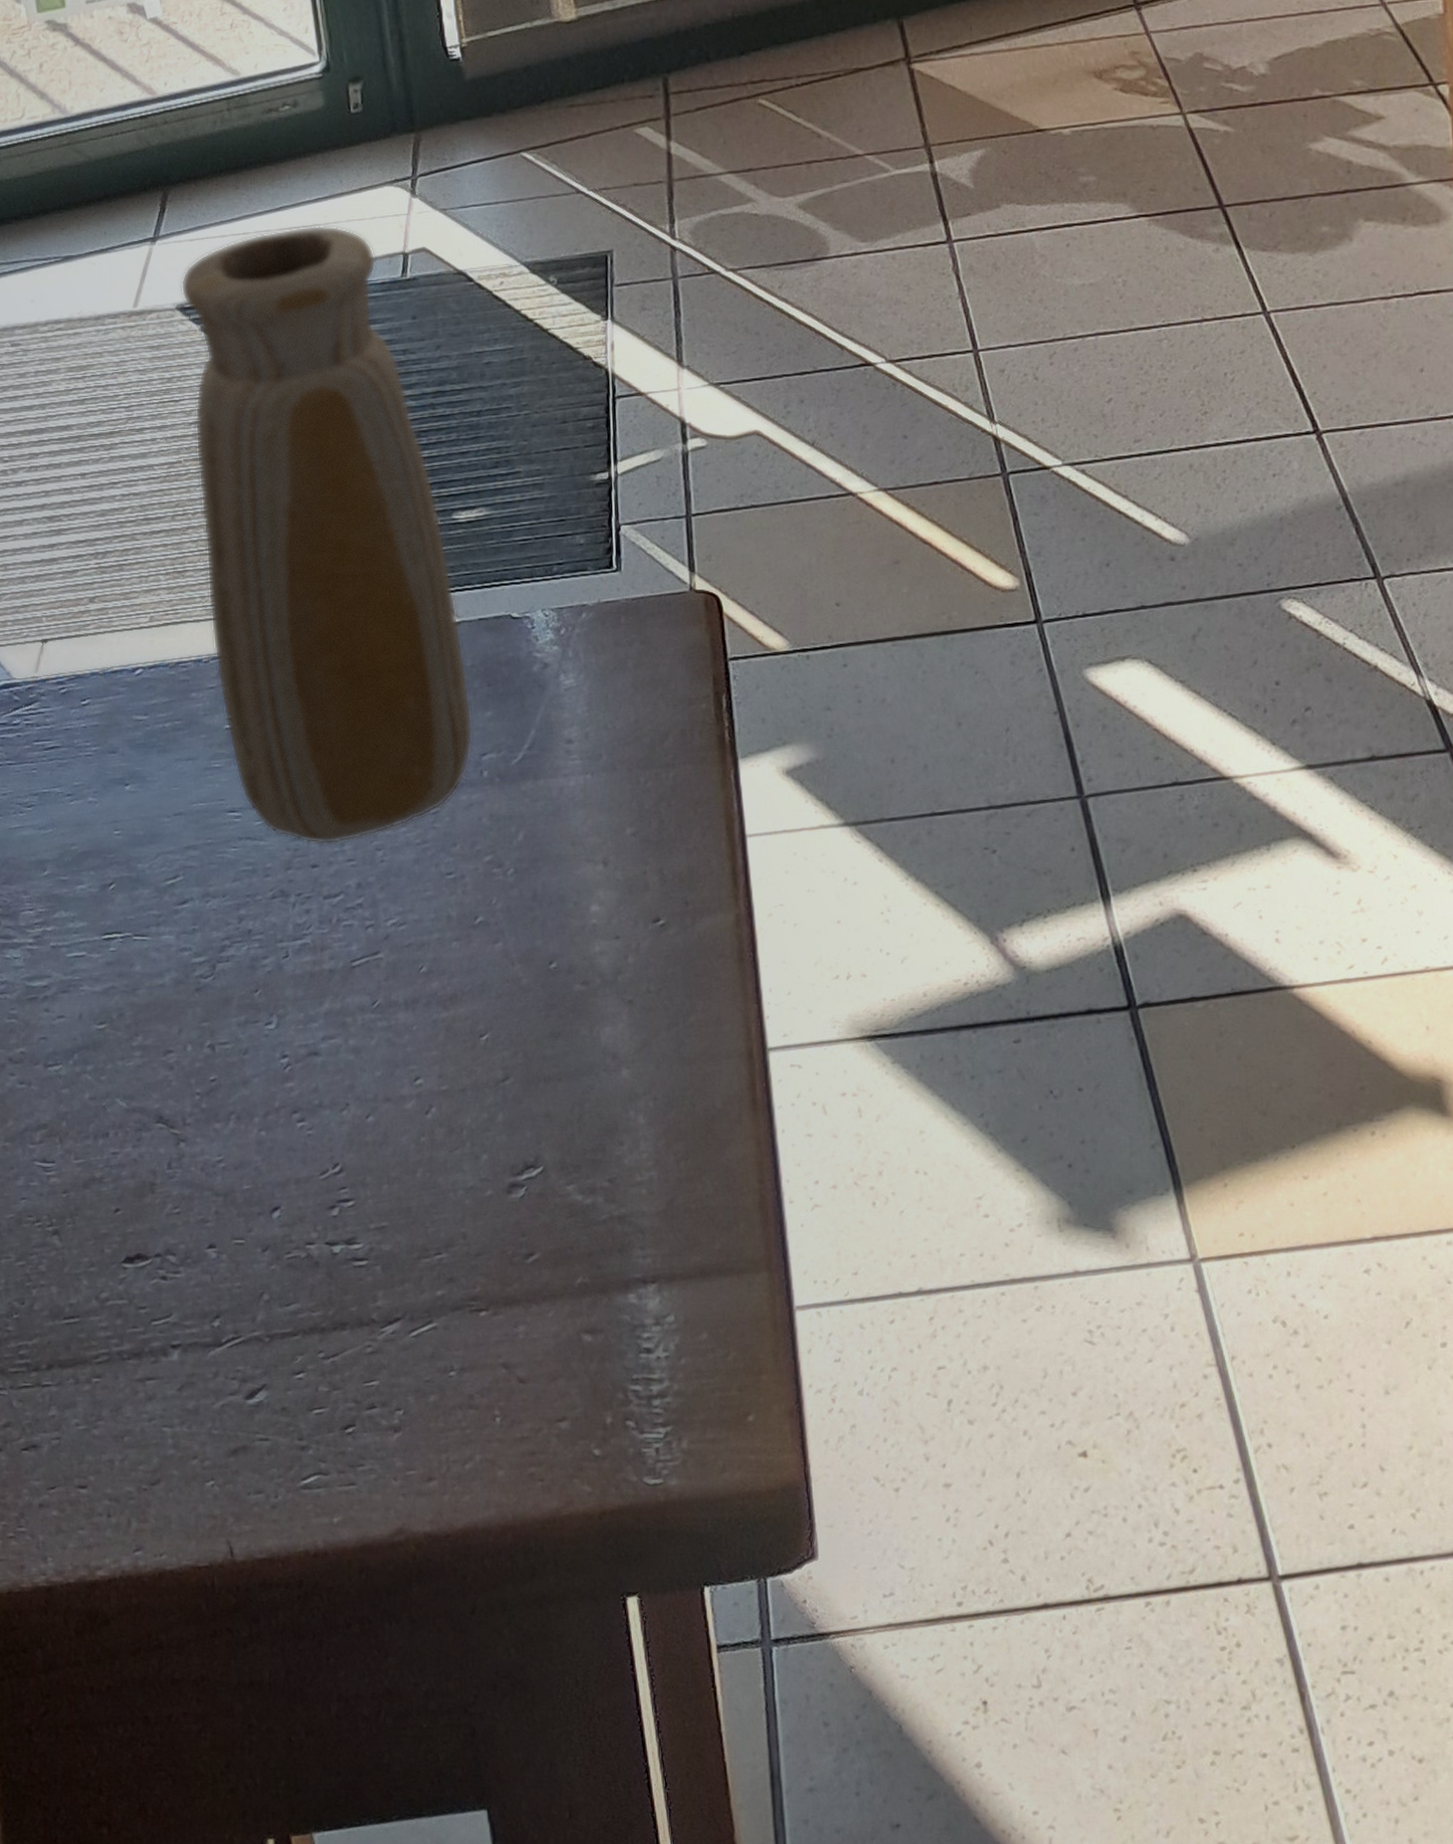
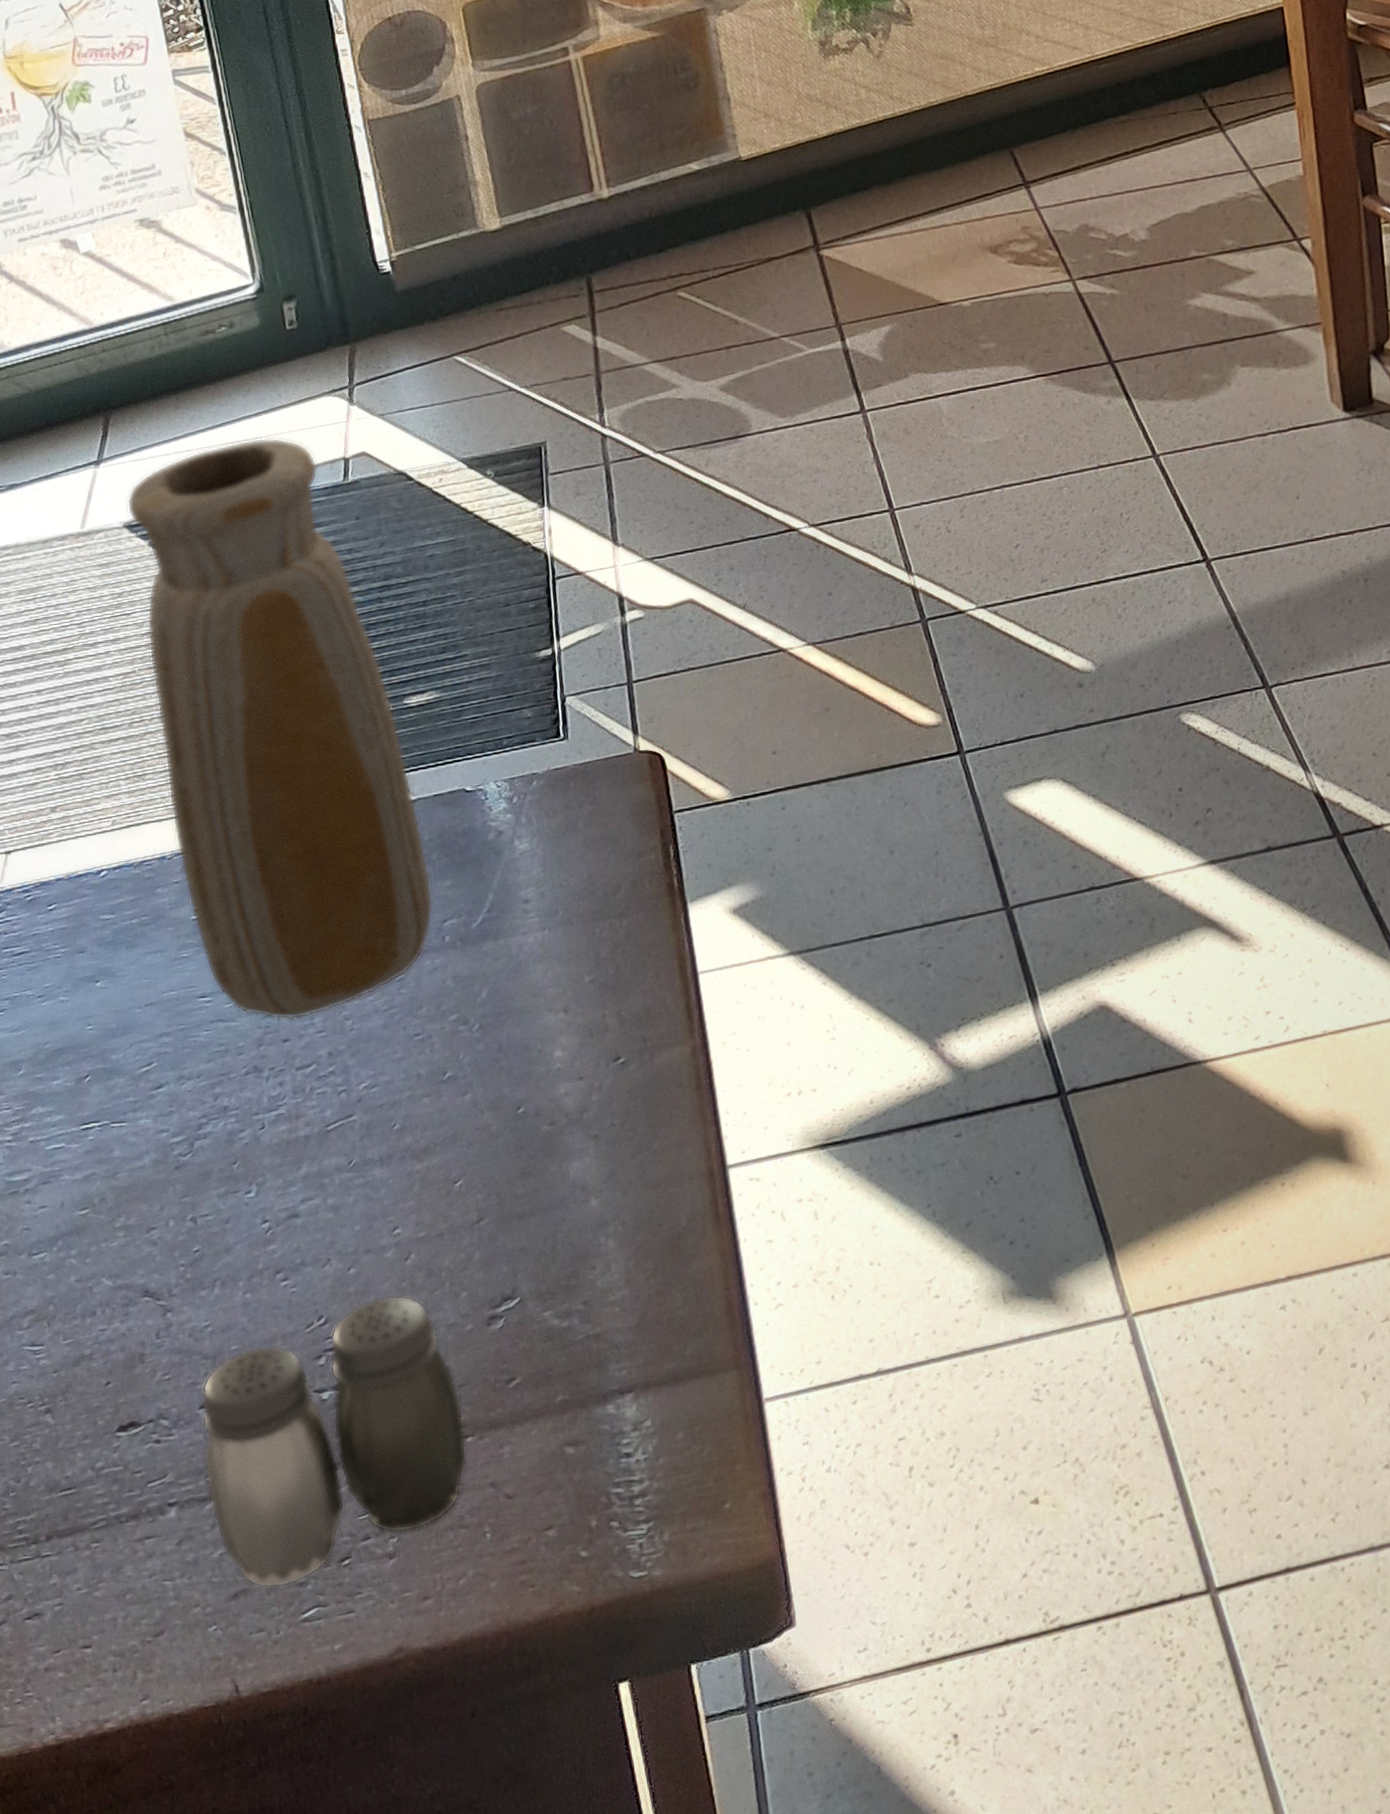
salt and pepper shaker: none [209,1149,480,1449] -> present [201,1295,467,1588]

